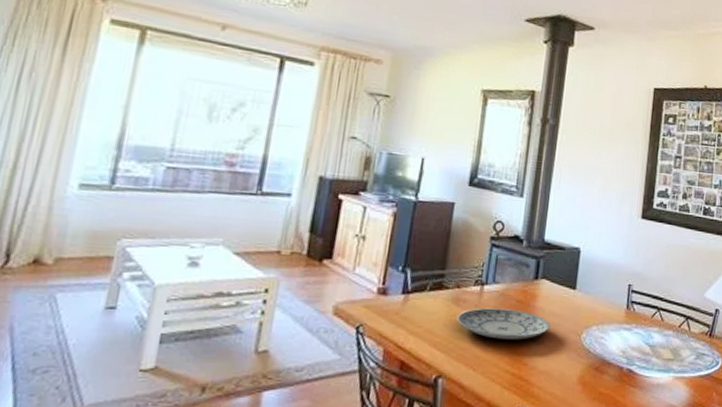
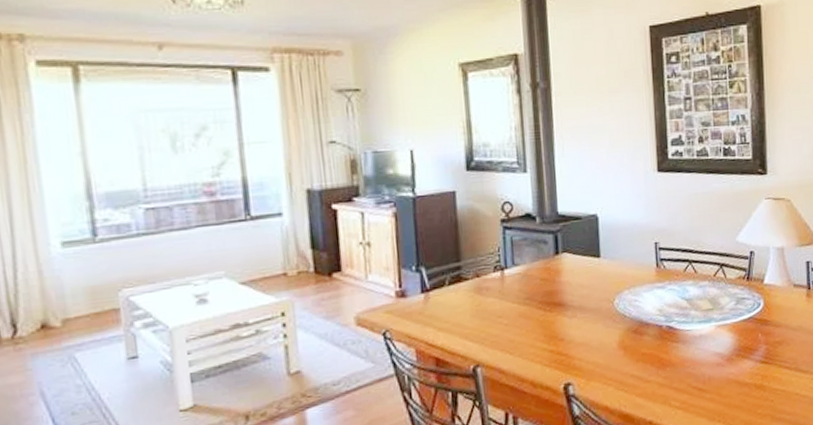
plate: present [457,307,550,340] -> none [483,288,580,321]

